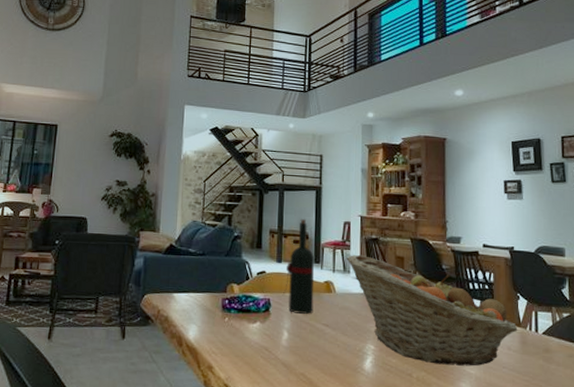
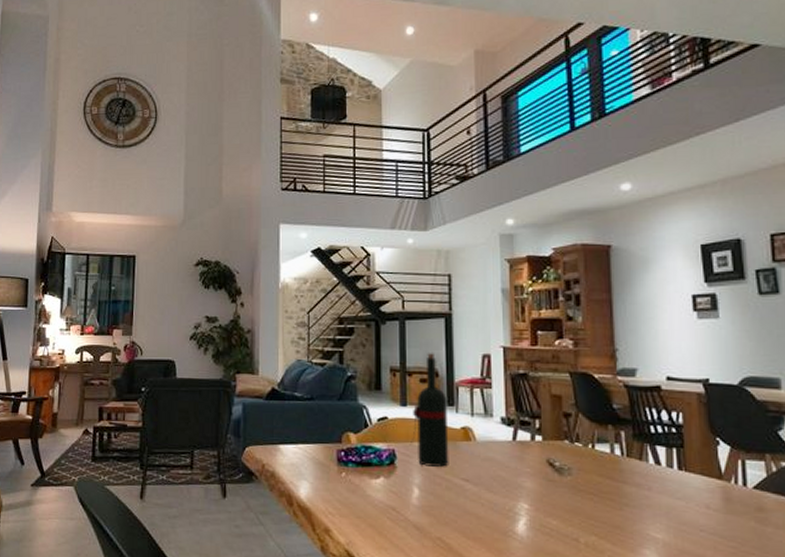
fruit basket: present [346,254,518,366] -> none [487,393,719,529]

